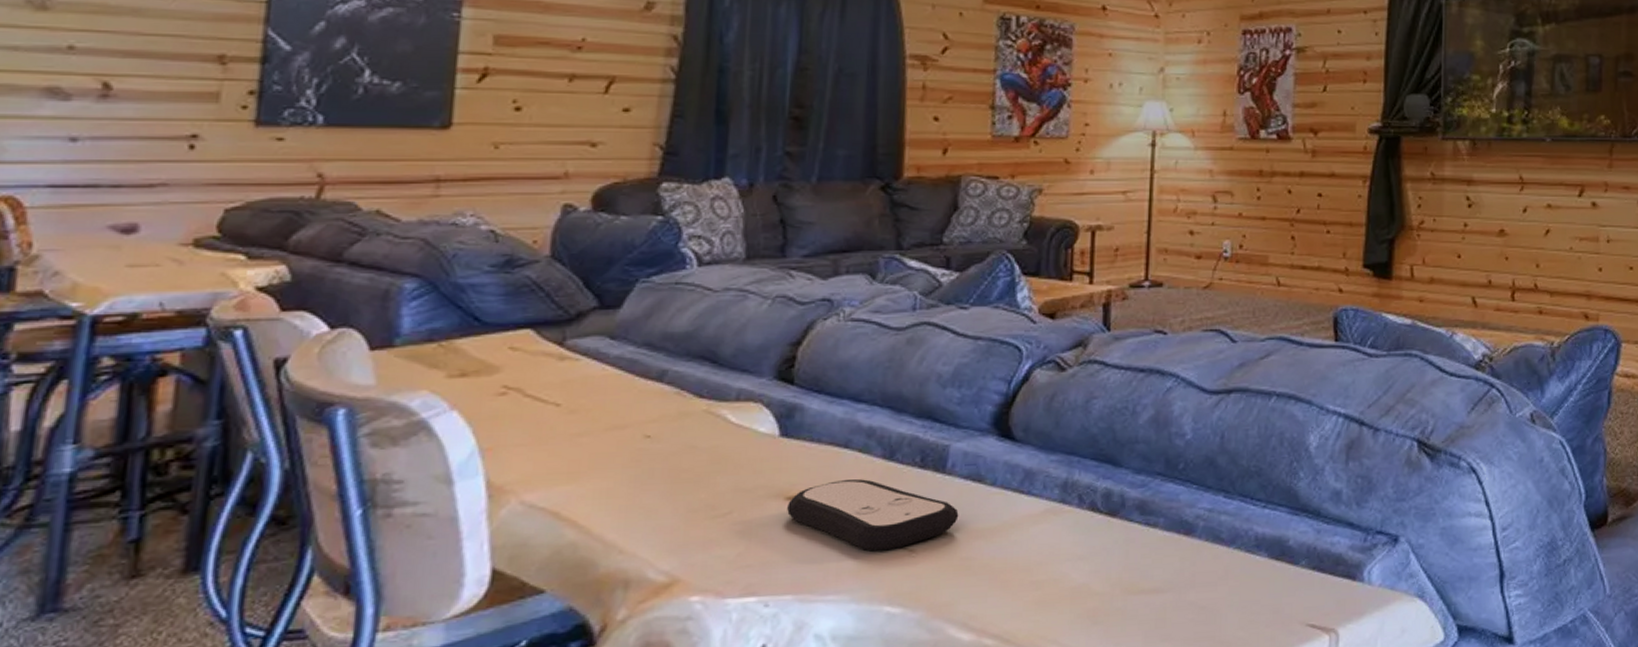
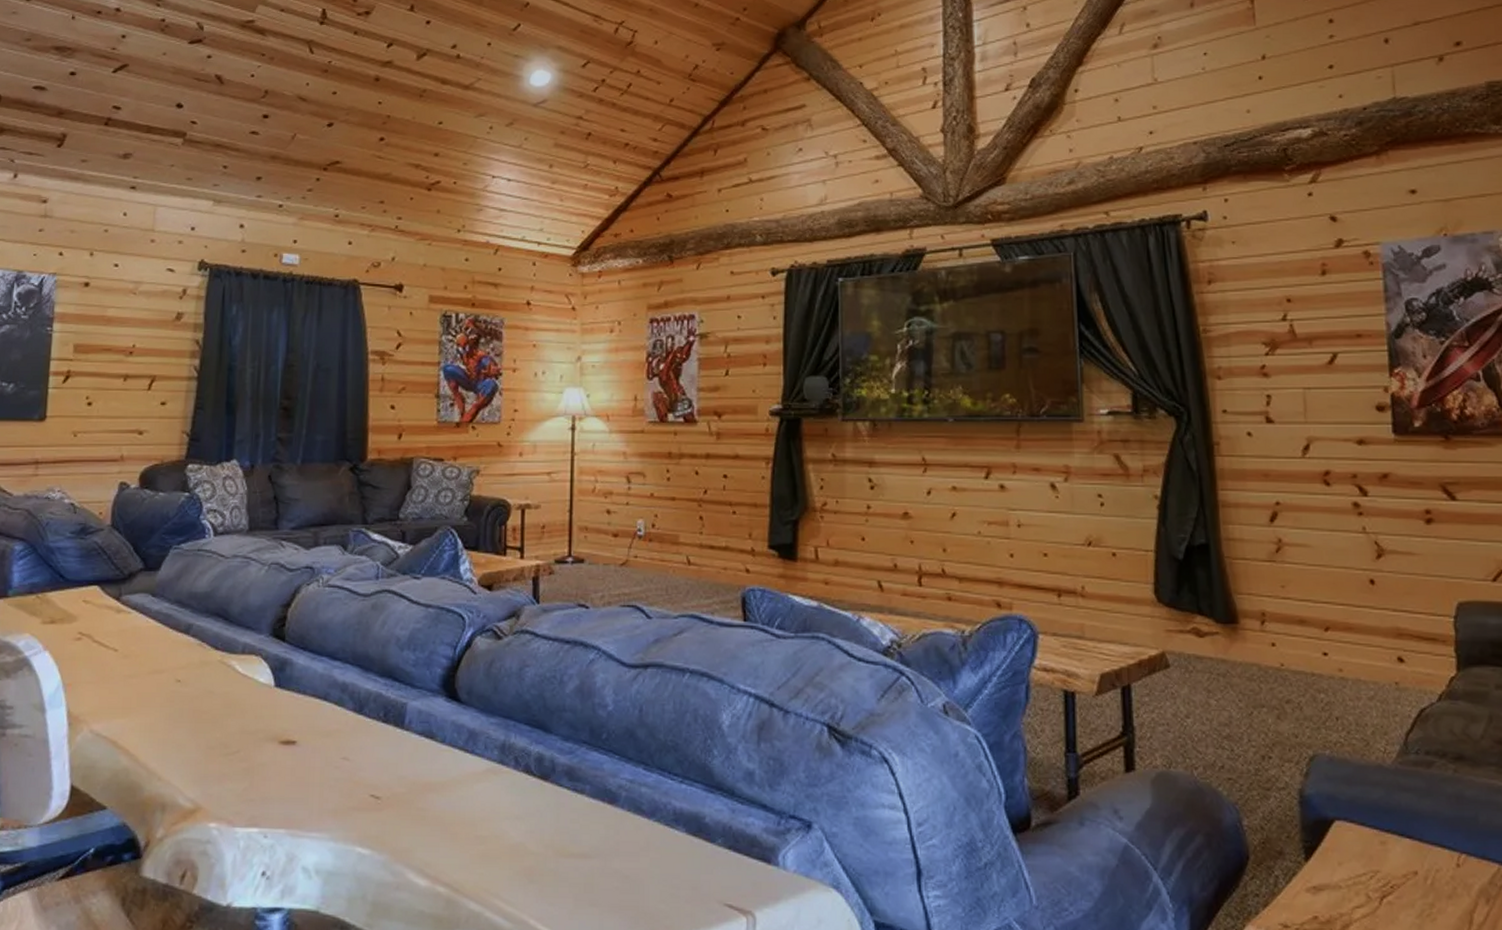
remote control: present [787,479,959,552] -> none [281,729,415,796]

